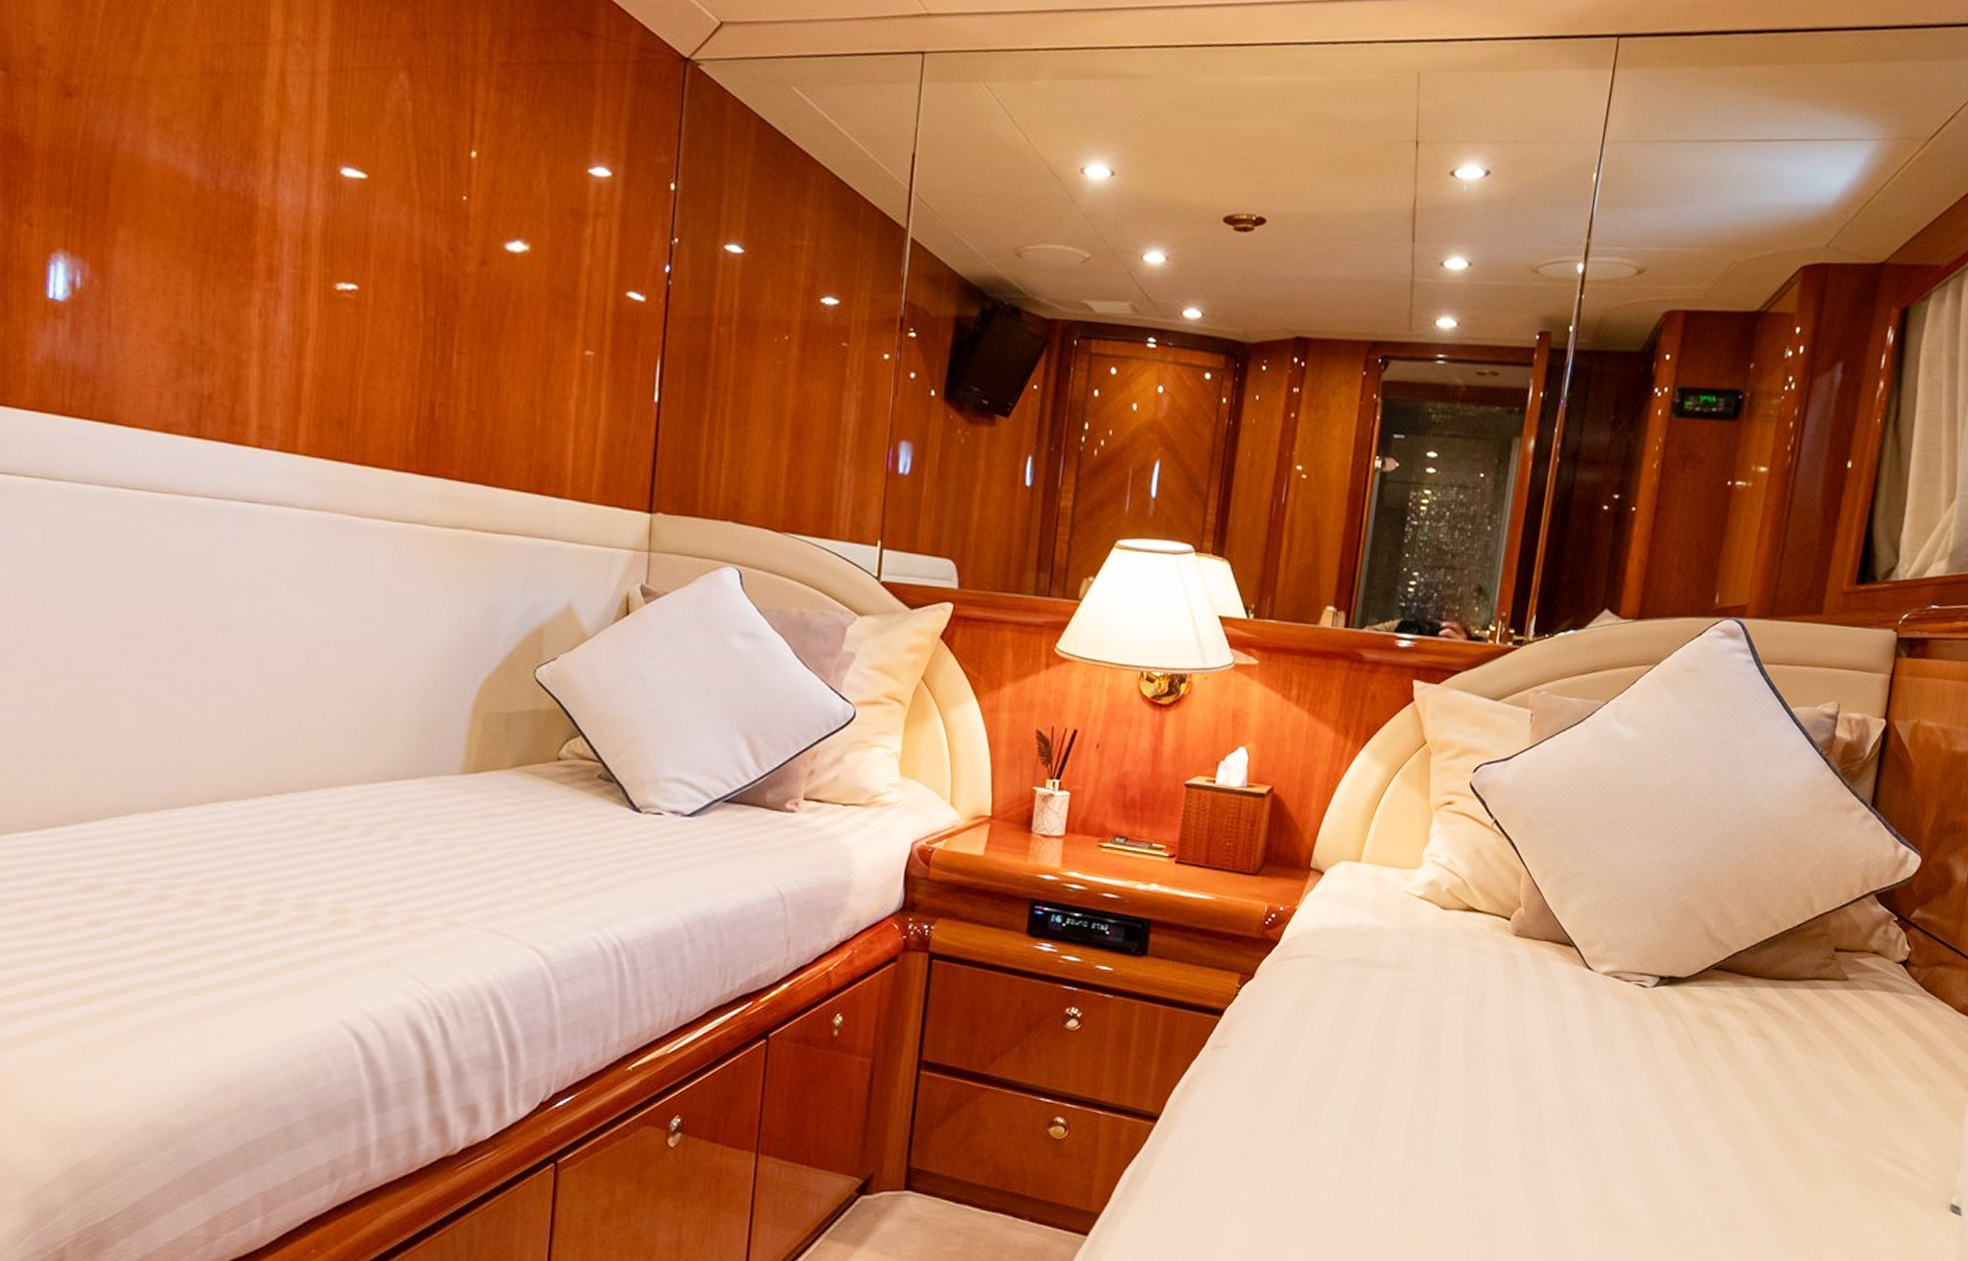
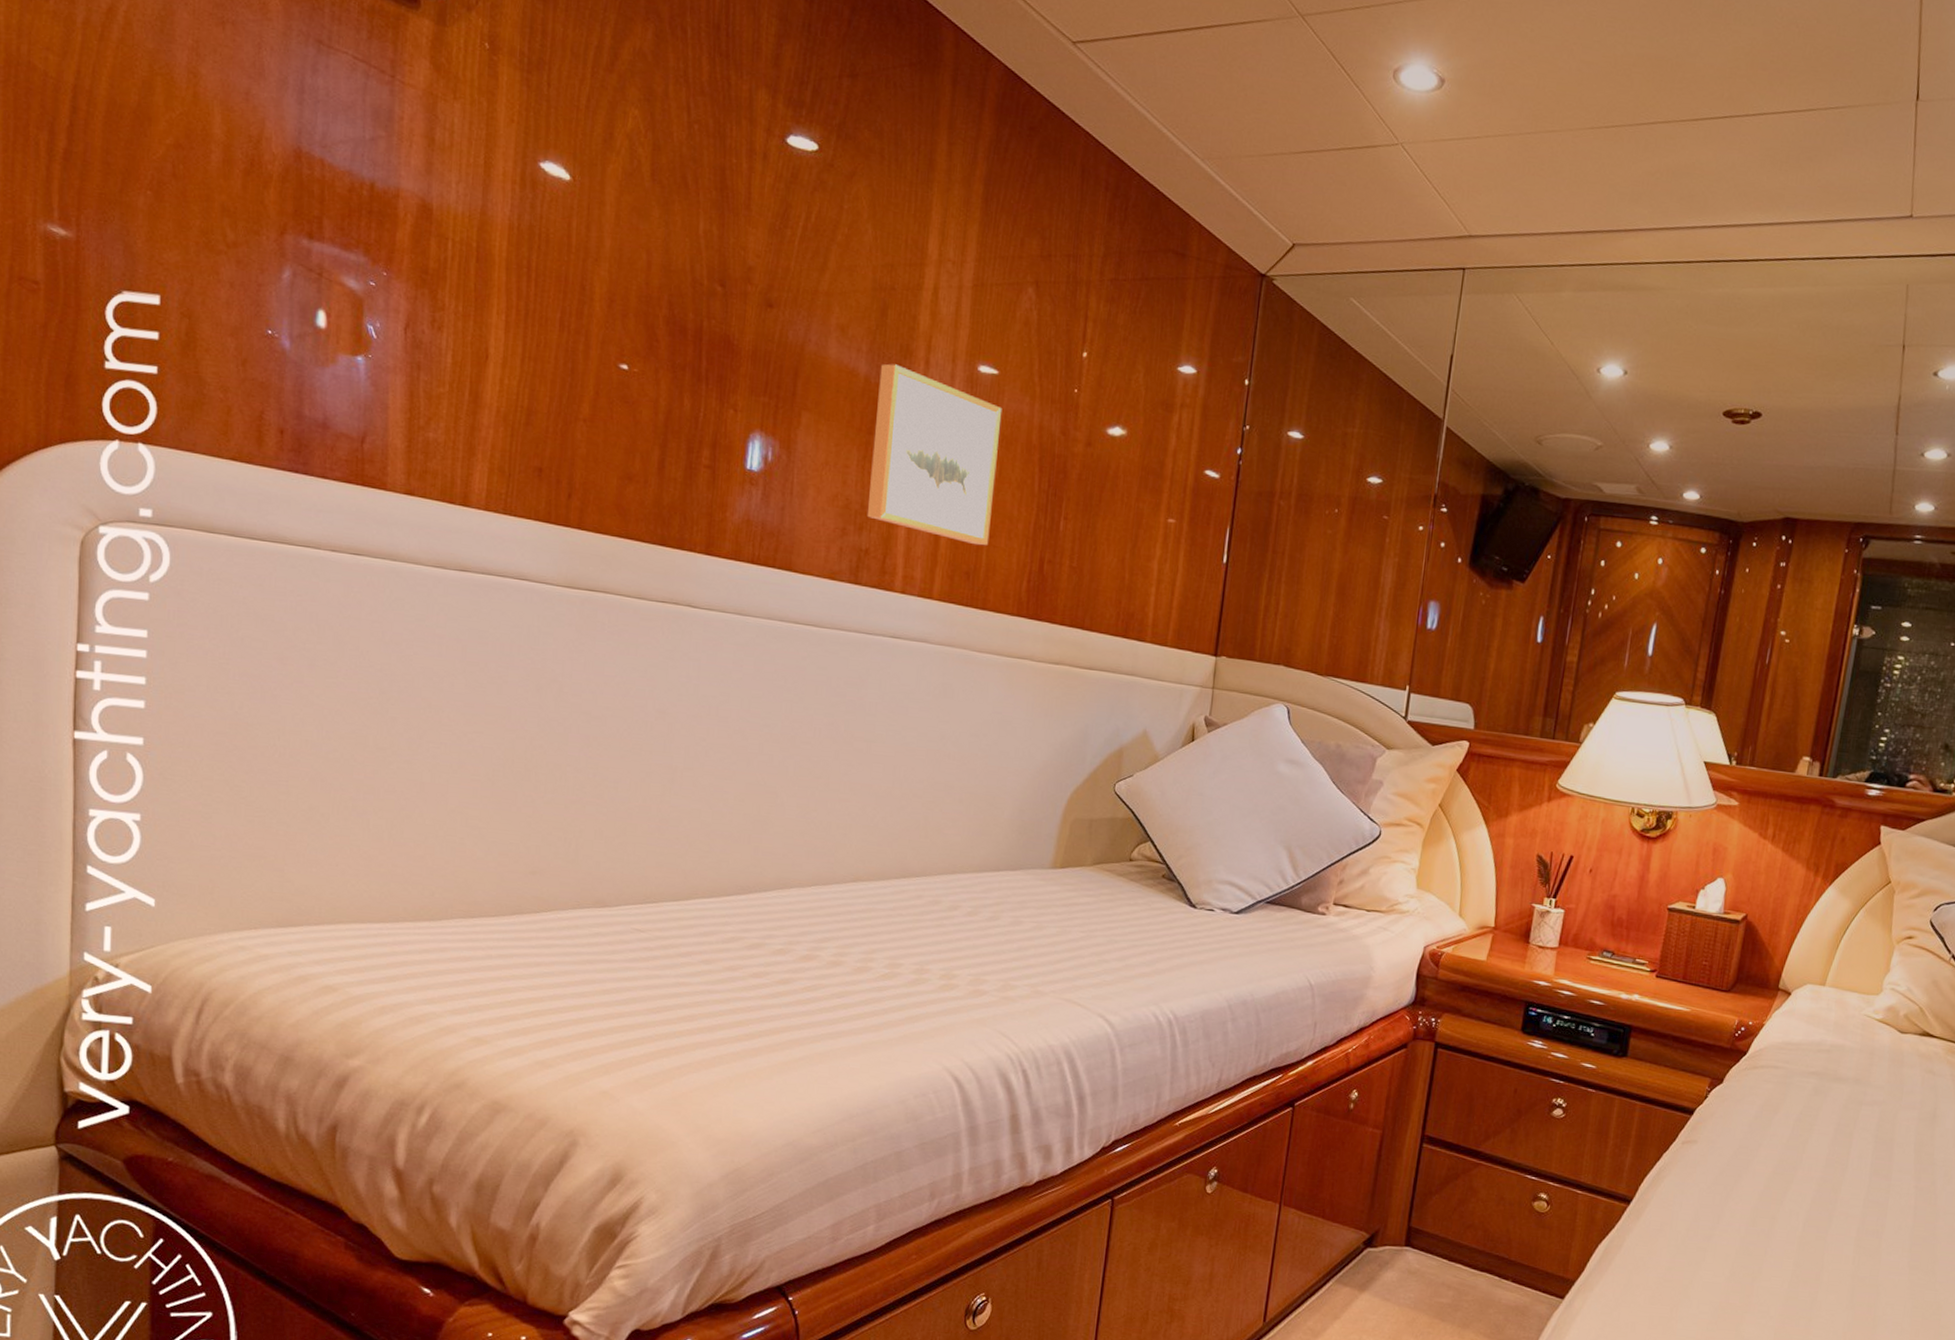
wall art: none [208,166,374,387] -> present [866,363,1002,545]

